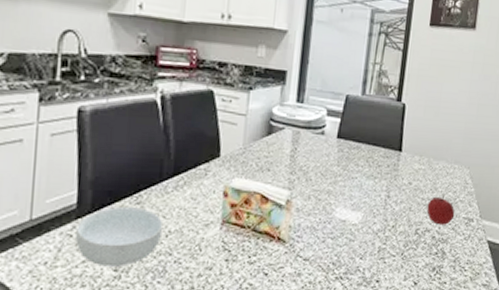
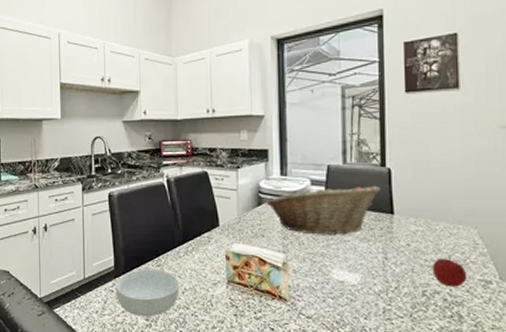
fruit basket: none [276,116,393,171] -> present [266,185,380,235]

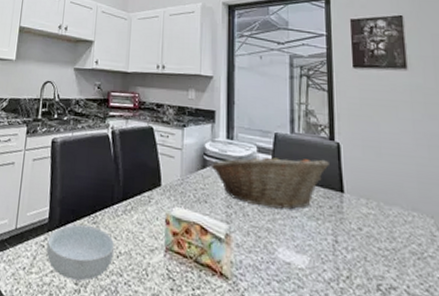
apple: present [432,256,467,287] -> none [386,247,426,284]

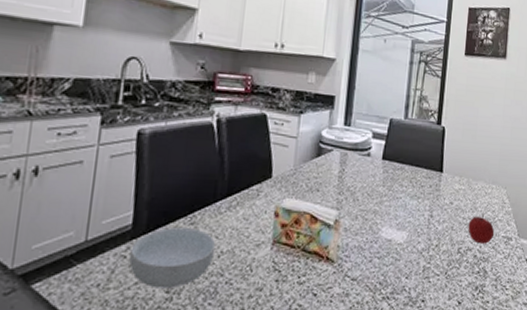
fruit basket: present [211,153,329,210] -> none [325,139,434,192]
apple: none [386,247,426,284] -> present [468,214,495,244]

